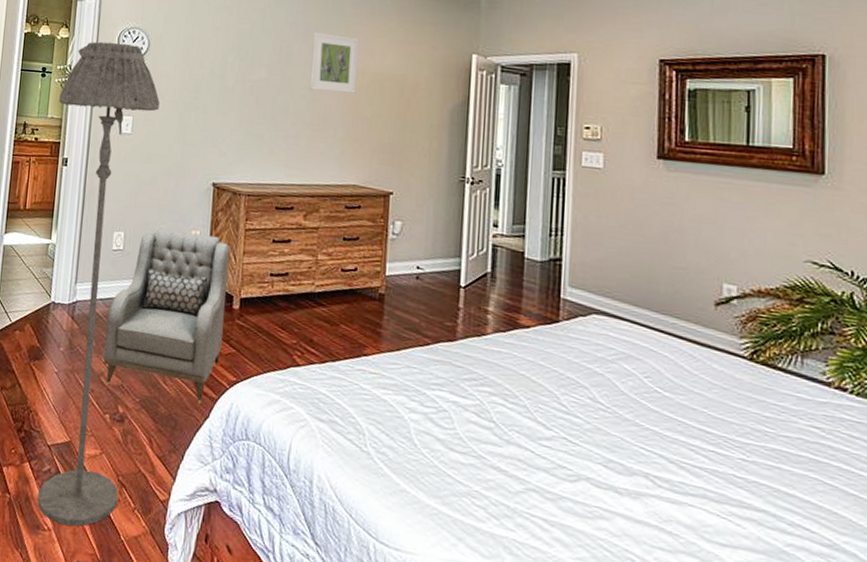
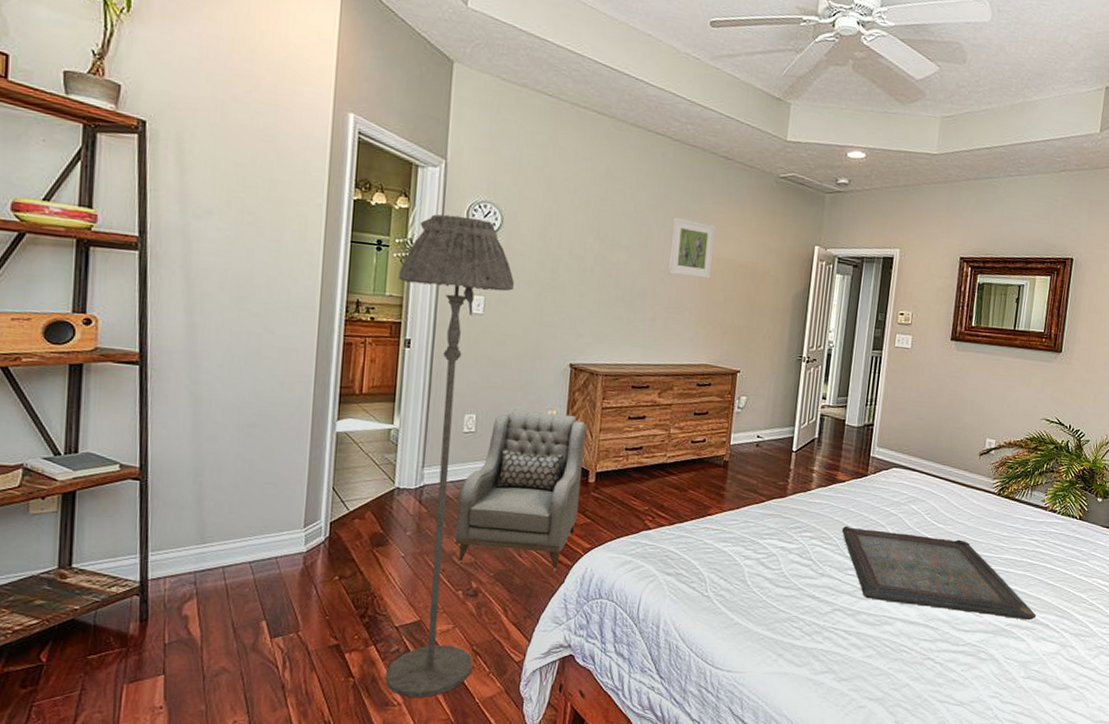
serving tray: none [530,382,835,544] -> present [842,525,1037,621]

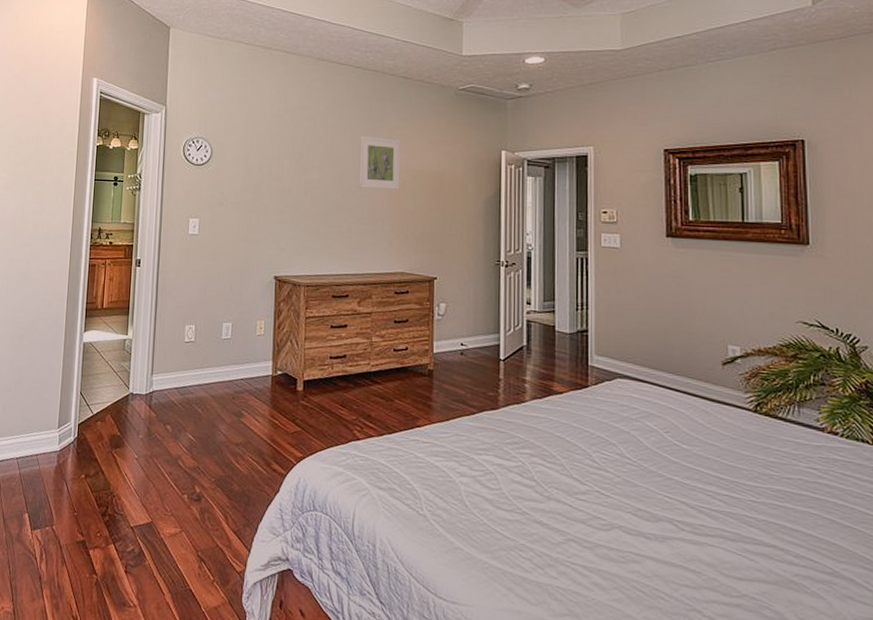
floor lamp: present [385,214,514,698] -> none [122,151,223,602]
armchair: present [454,410,587,573] -> none [179,320,293,481]
serving tray: present [842,525,1037,621] -> none [565,443,834,572]

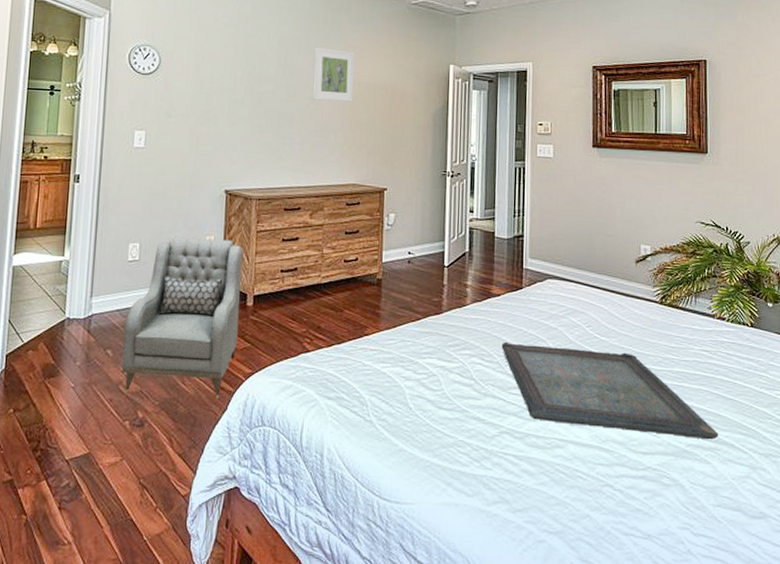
armchair: none [179,320,293,481] -> present [121,237,243,400]
serving tray: none [565,443,834,572] -> present [501,341,719,440]

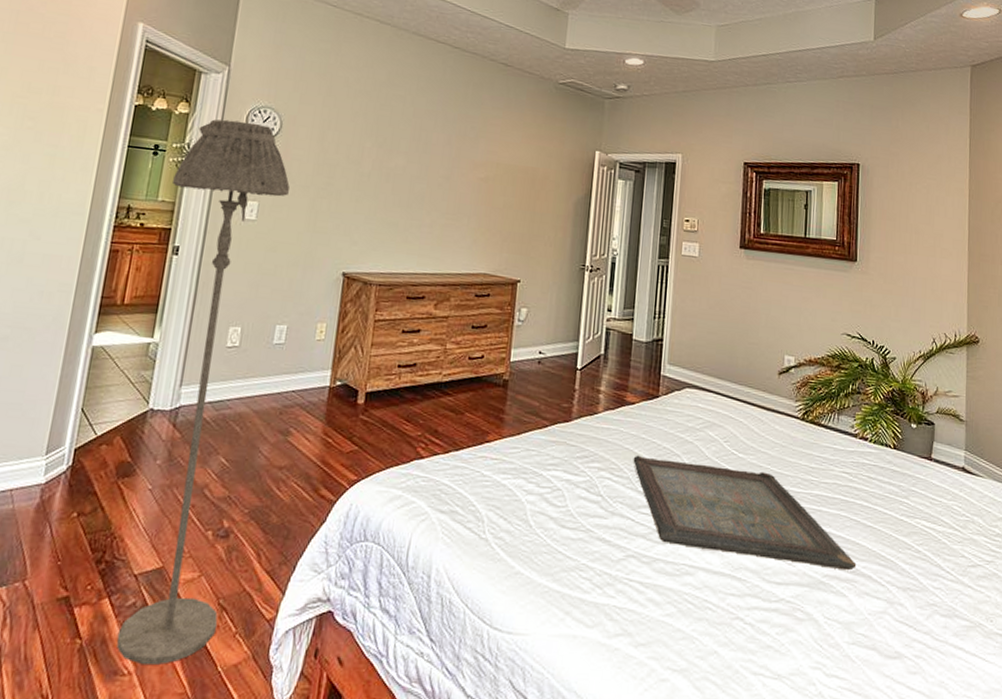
floor lamp: none [56,59,172,536] -> present [116,119,290,666]
armchair: present [121,237,243,400] -> none [208,322,357,509]
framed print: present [312,47,355,102] -> none [447,122,495,184]

